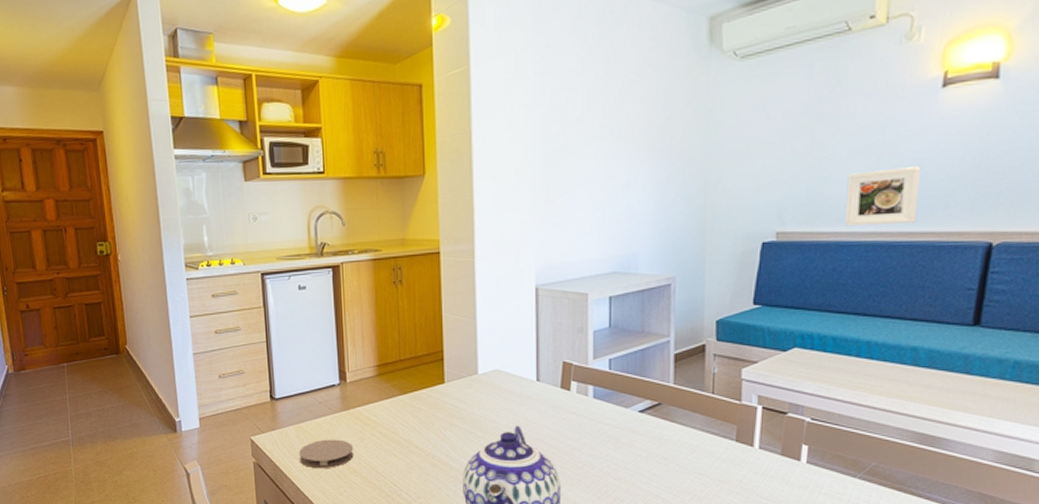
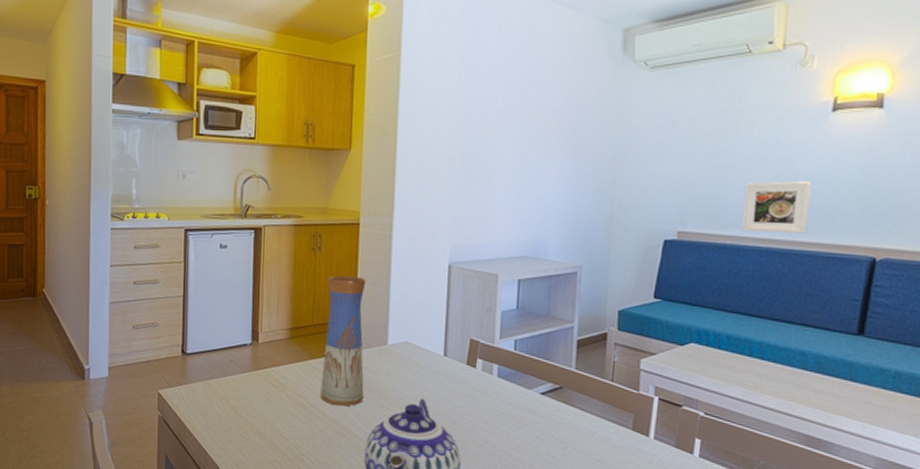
coaster: present [299,439,354,469] -> none [205,398,260,428]
vase: none [412,308,457,439] -> present [320,276,366,407]

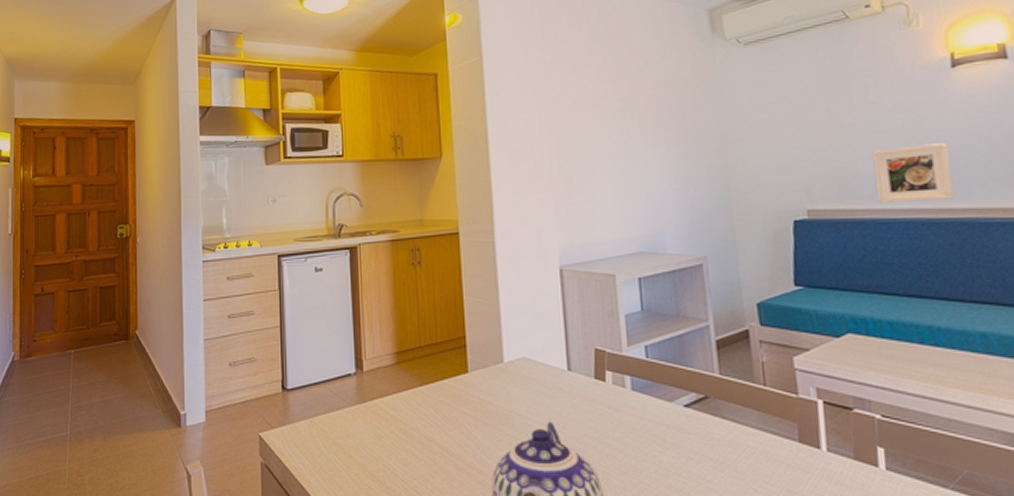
vase: present [320,276,366,407] -> none [431,290,484,437]

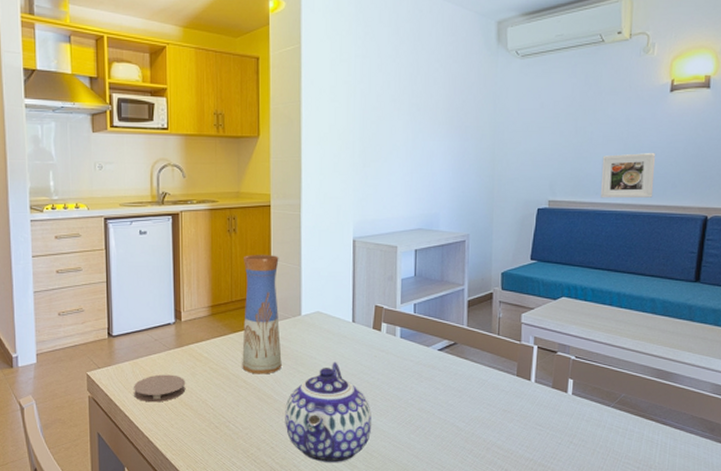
coaster: none [311,436,371,472] -> present [134,374,186,403]
vase: none [431,290,484,437] -> present [242,255,282,375]

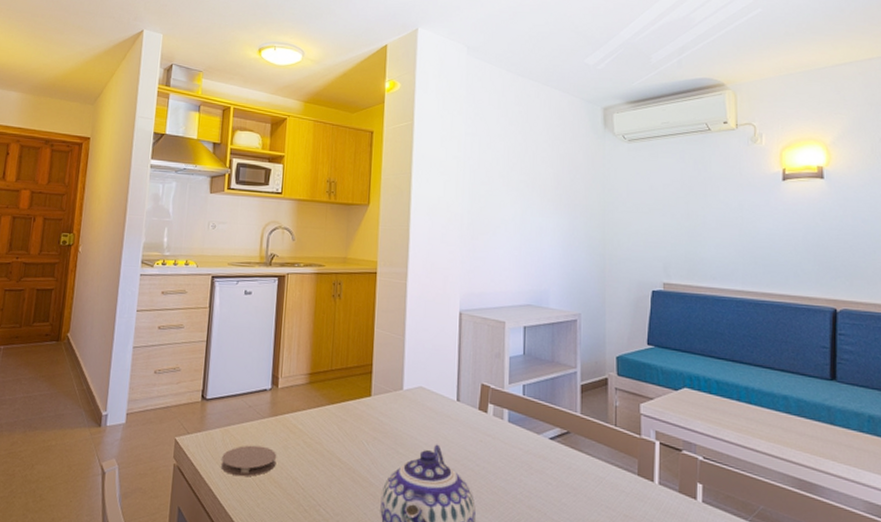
vase: present [242,255,282,375] -> none [337,322,383,454]
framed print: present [600,153,655,199] -> none [717,239,775,286]

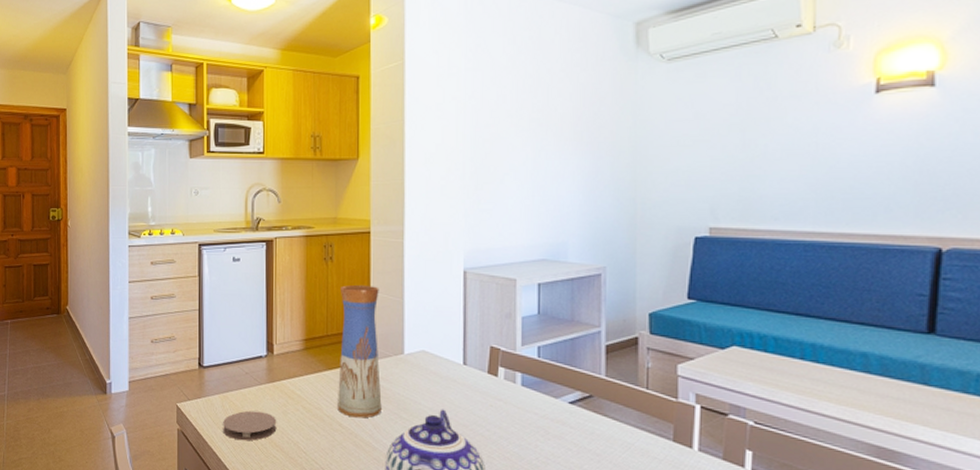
vase: none [337,322,383,454] -> present [337,285,382,419]

